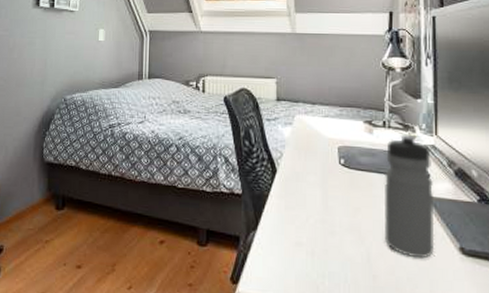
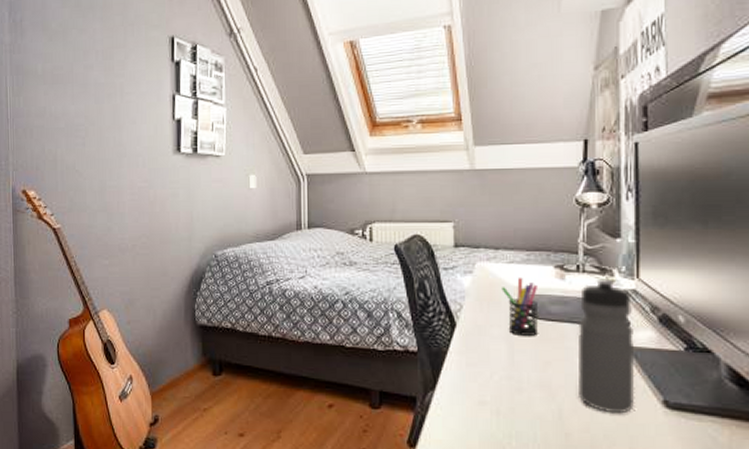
pen holder: none [317,129,350,184] -> present [502,277,539,336]

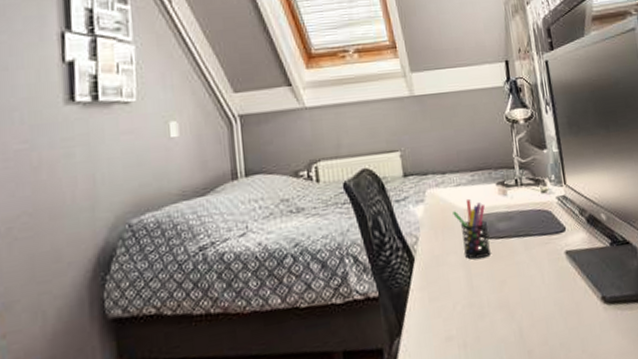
water bottle: present [577,278,635,414] -> none [522,188,581,321]

